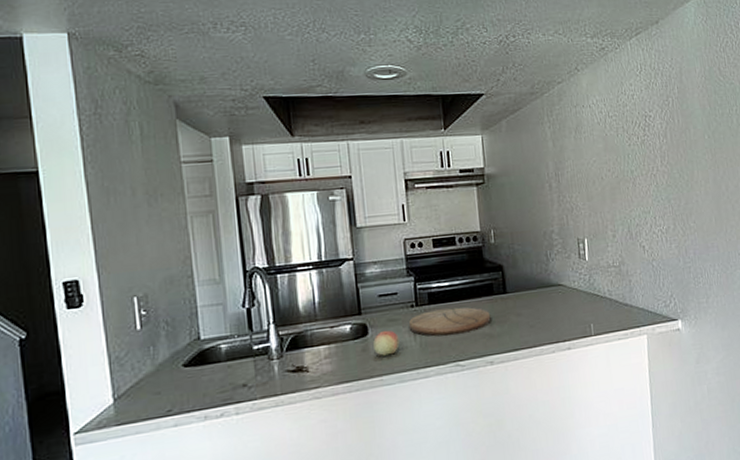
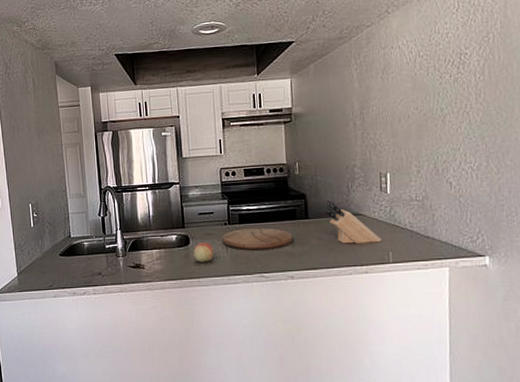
knife block: none [522,271,583,319] -> present [323,200,382,244]

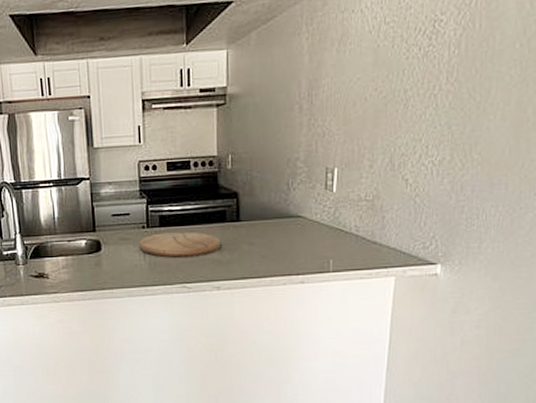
fruit: present [193,242,214,262] -> none [106,248,130,271]
knife block: present [323,200,382,244] -> none [258,200,323,250]

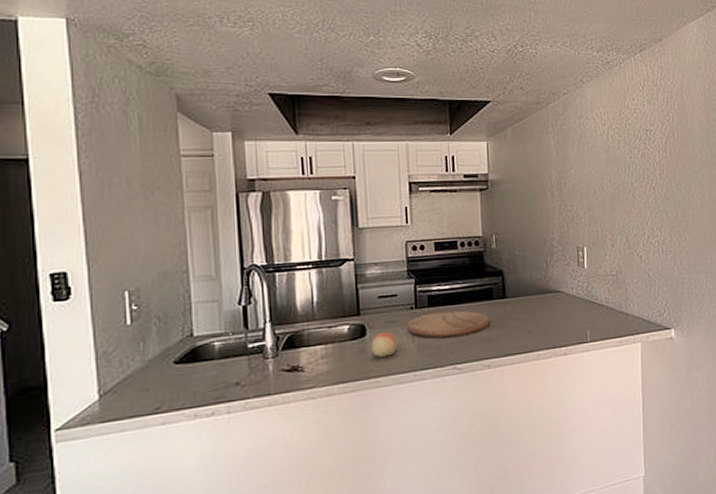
fruit: none [106,248,130,271] -> present [371,331,398,358]

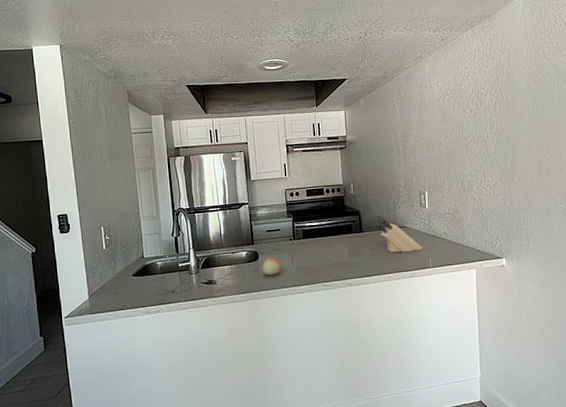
cutting board: present [408,310,490,339] -> none [289,241,350,263]
knife block: none [522,277,580,325] -> present [375,216,423,253]

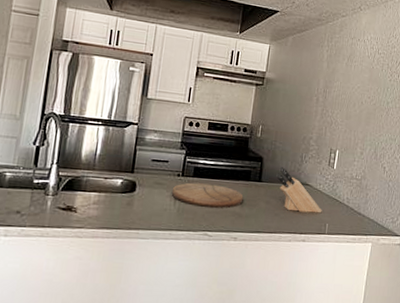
fruit: present [262,256,281,276] -> none [137,191,161,213]
cutting board: none [289,241,350,263] -> present [172,182,244,208]

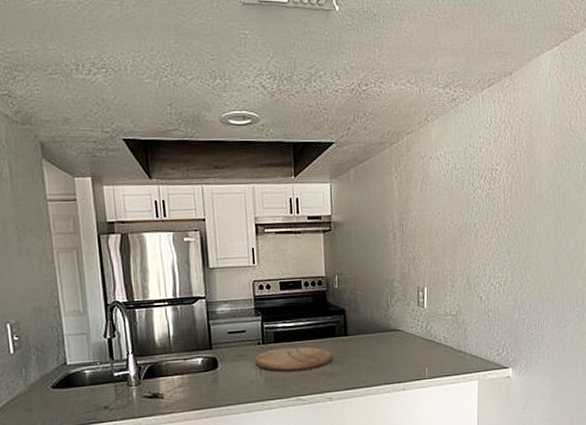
knife block: present [276,167,322,213] -> none [363,316,419,361]

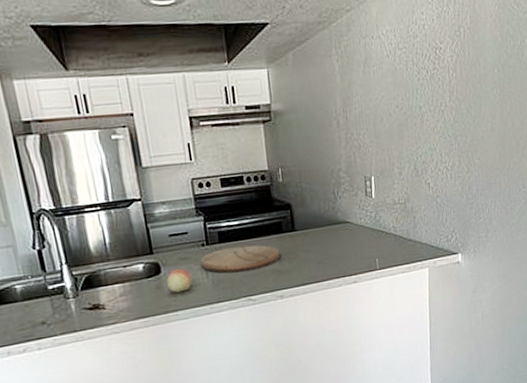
fruit: none [222,364,247,388] -> present [166,268,193,293]

